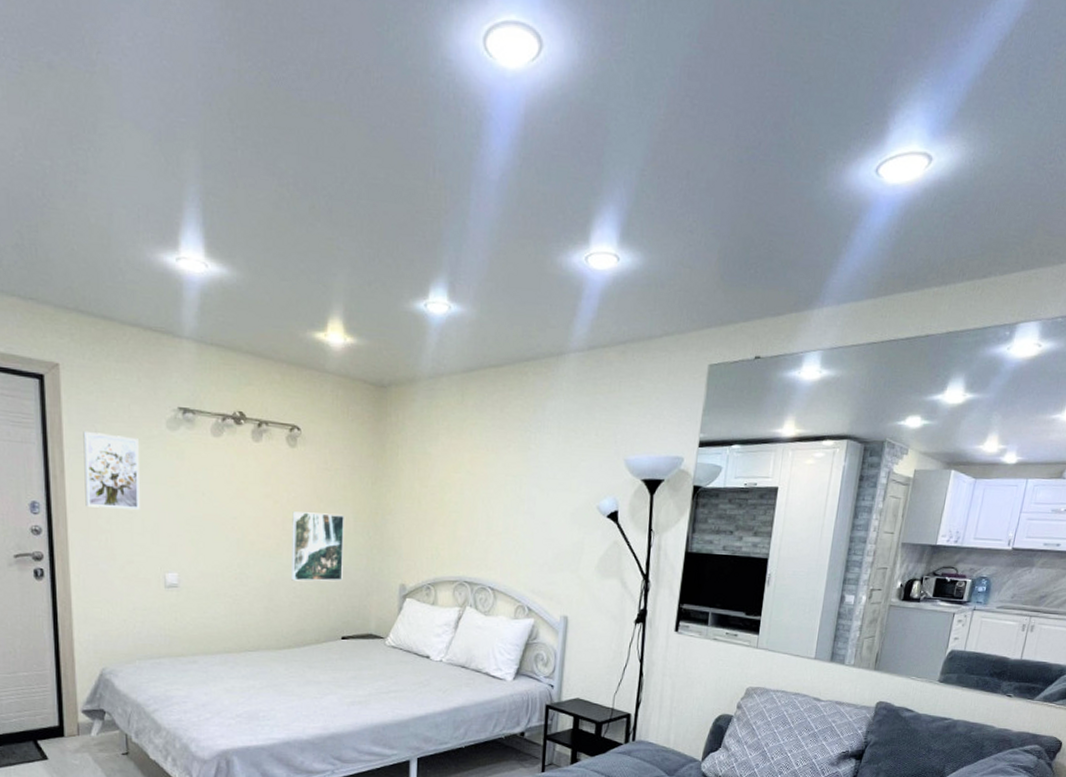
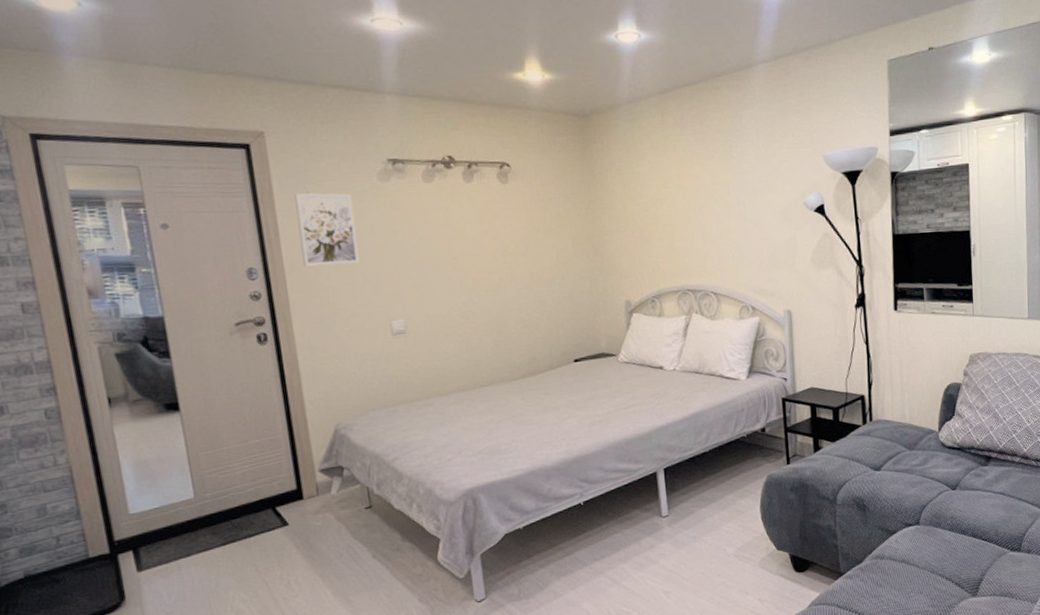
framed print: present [291,511,344,581] -> none [511,241,568,312]

